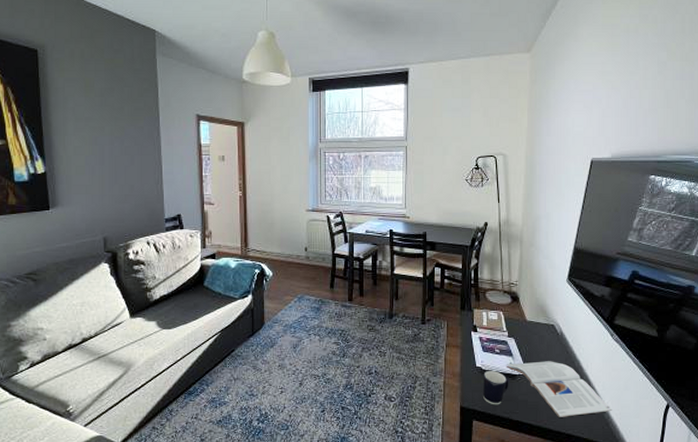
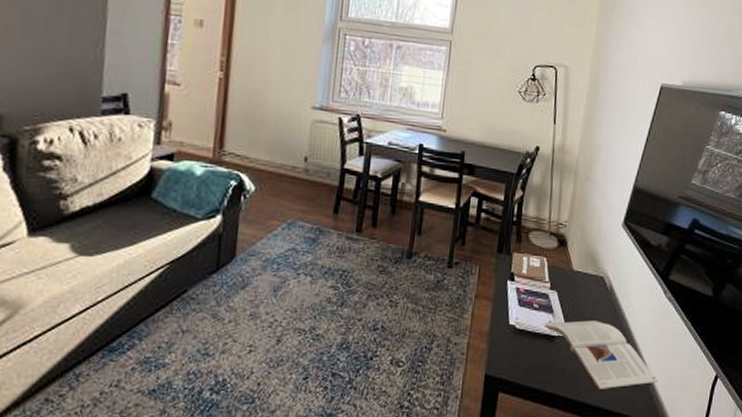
mug: present [483,370,509,405] -> none [514,329,546,374]

